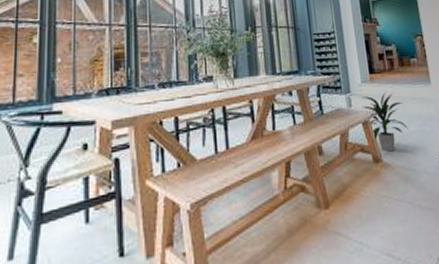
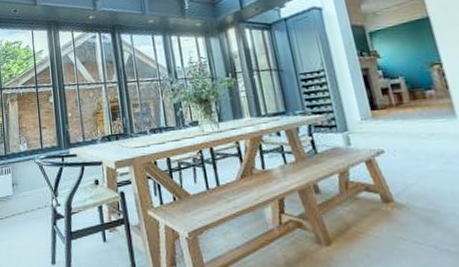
indoor plant: present [361,92,409,152] -> none [362,129,427,192]

